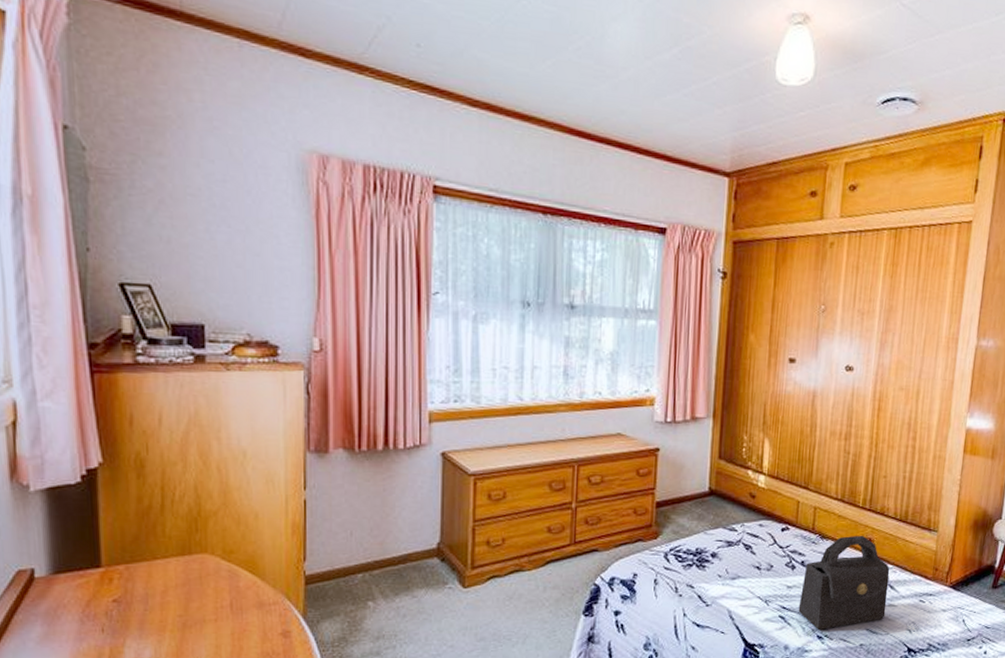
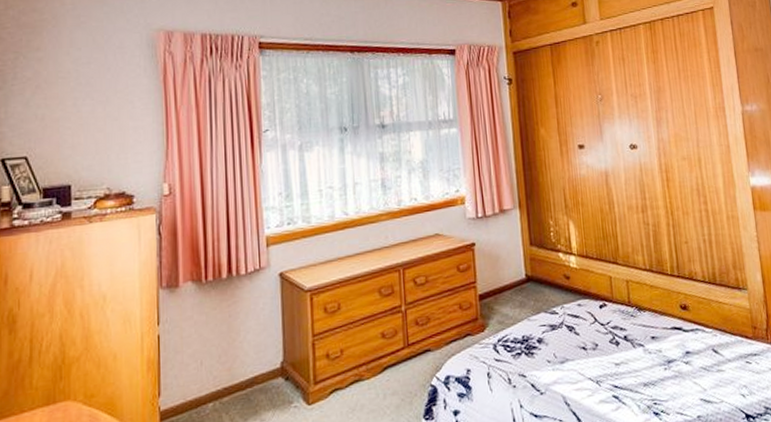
handbag: present [798,535,890,630] -> none [629,302,716,406]

